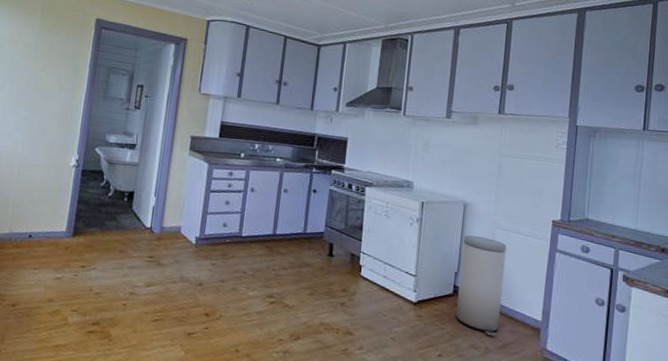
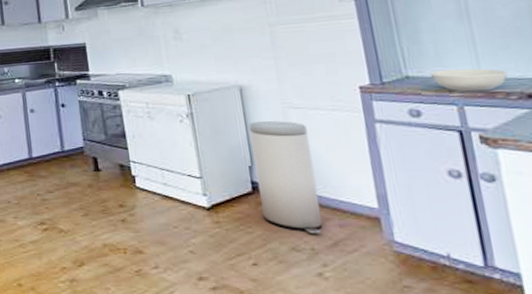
bowl: none [603,218,654,242] -> present [429,68,508,93]

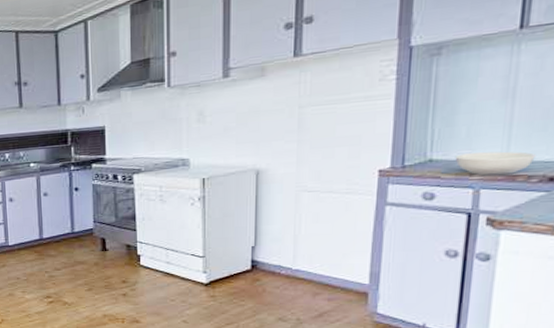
pedal bin: present [248,120,323,234] -> none [256,203,316,307]

